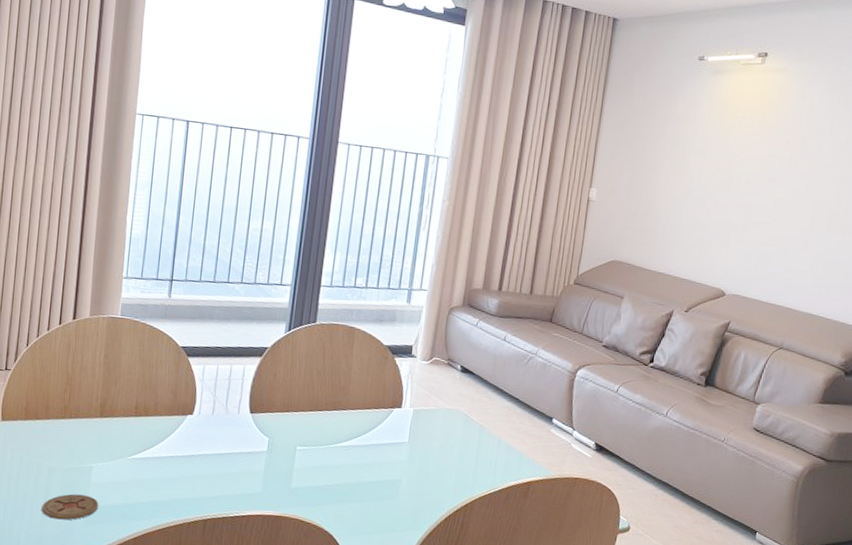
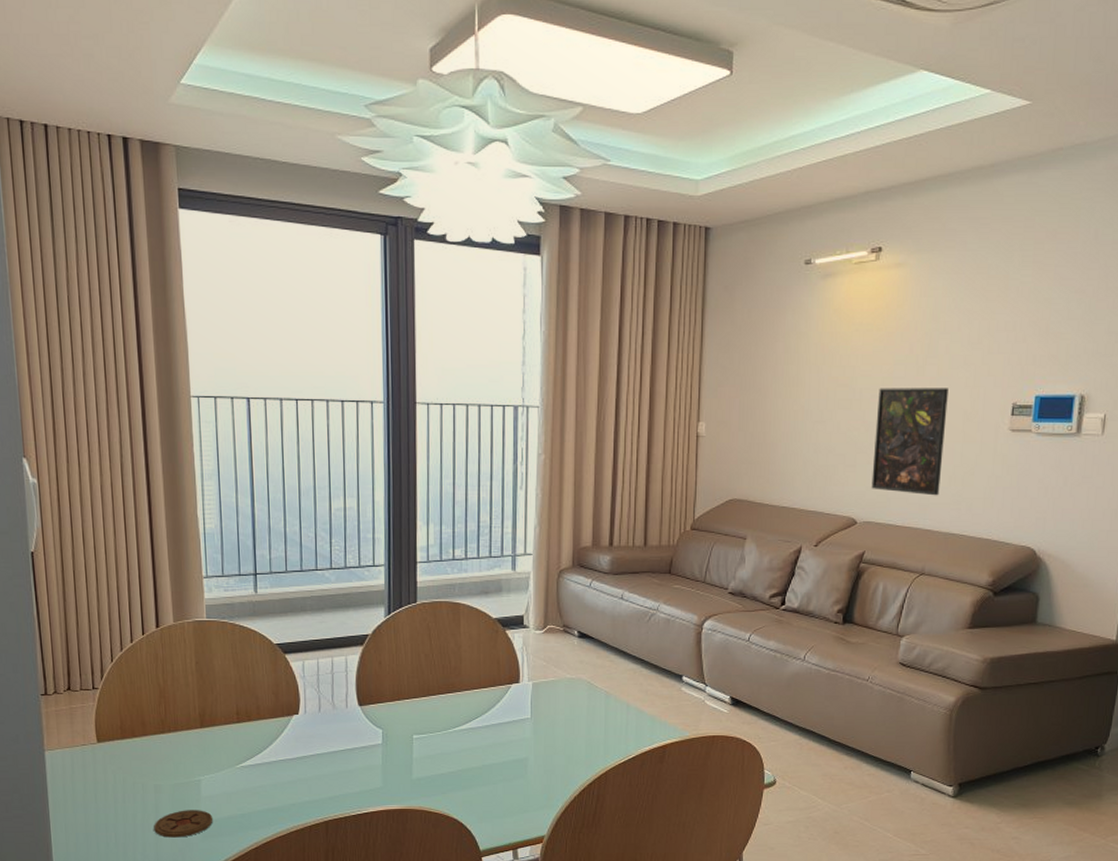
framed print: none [741,176,817,278] -> present [871,388,948,496]

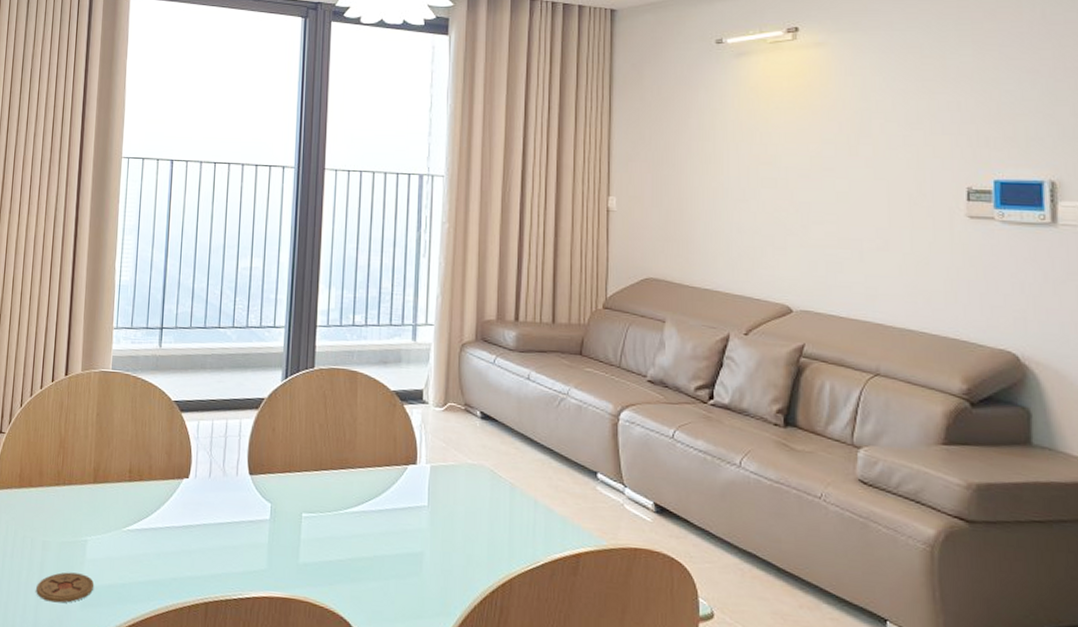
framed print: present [871,388,948,496] -> none [806,167,889,286]

